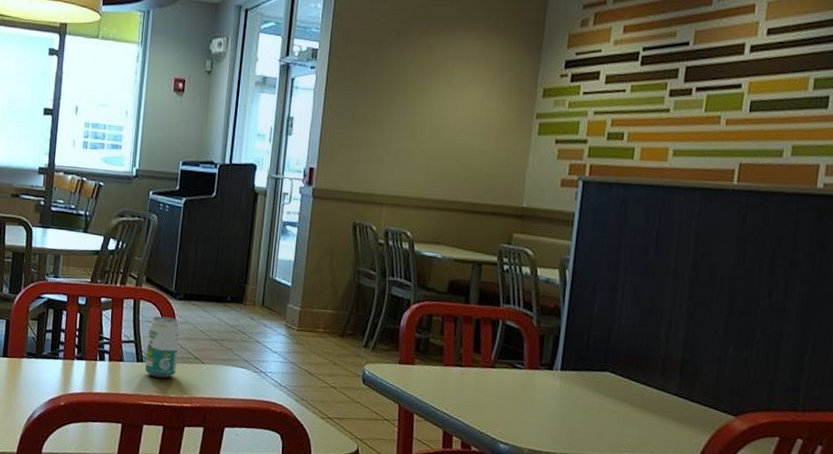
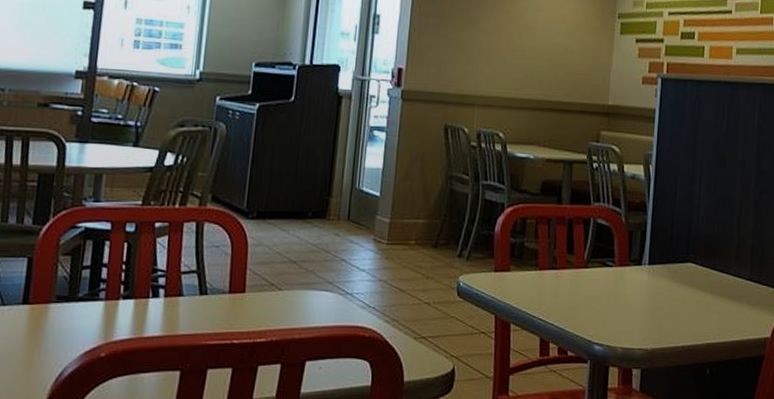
beverage can: present [145,316,180,379] -> none [210,240,253,312]

